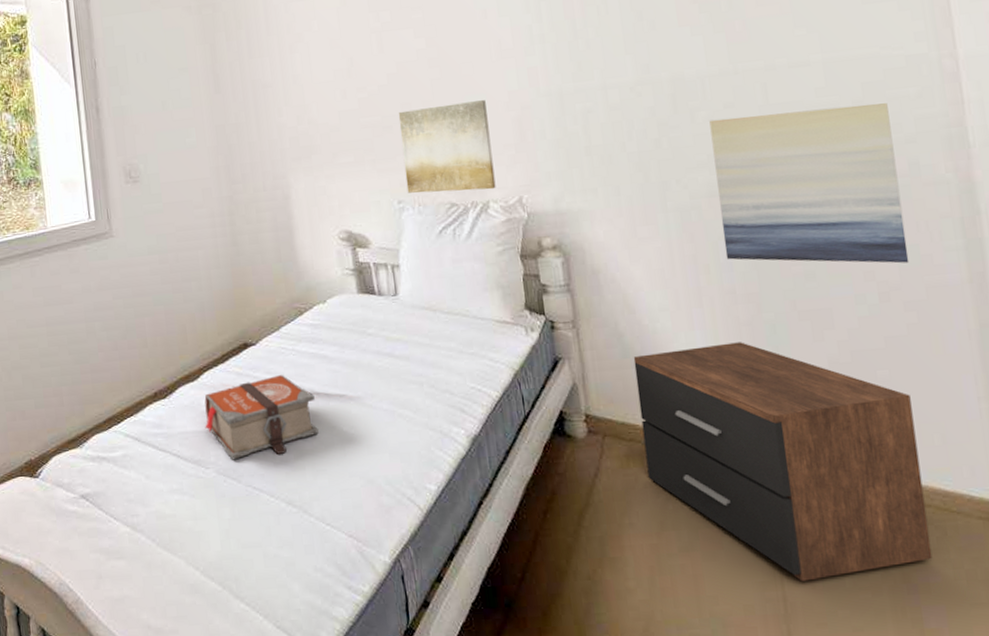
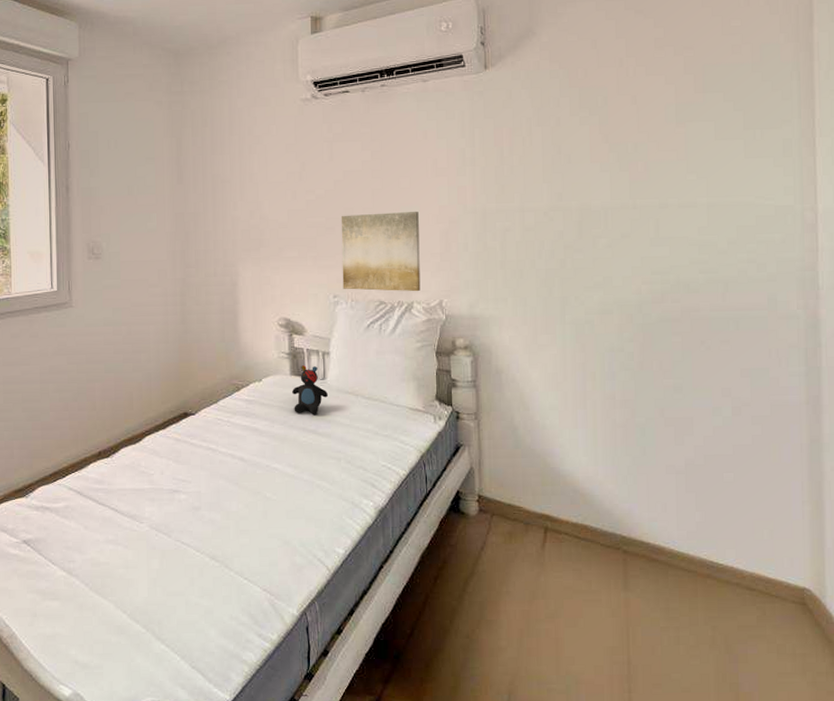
bible: present [204,375,319,460] -> none [142,443,244,517]
teddy bear: none [361,281,403,337] -> present [292,365,329,416]
nightstand: present [633,342,933,582] -> none [524,441,752,648]
wall art: present [709,103,910,264] -> none [608,244,760,384]

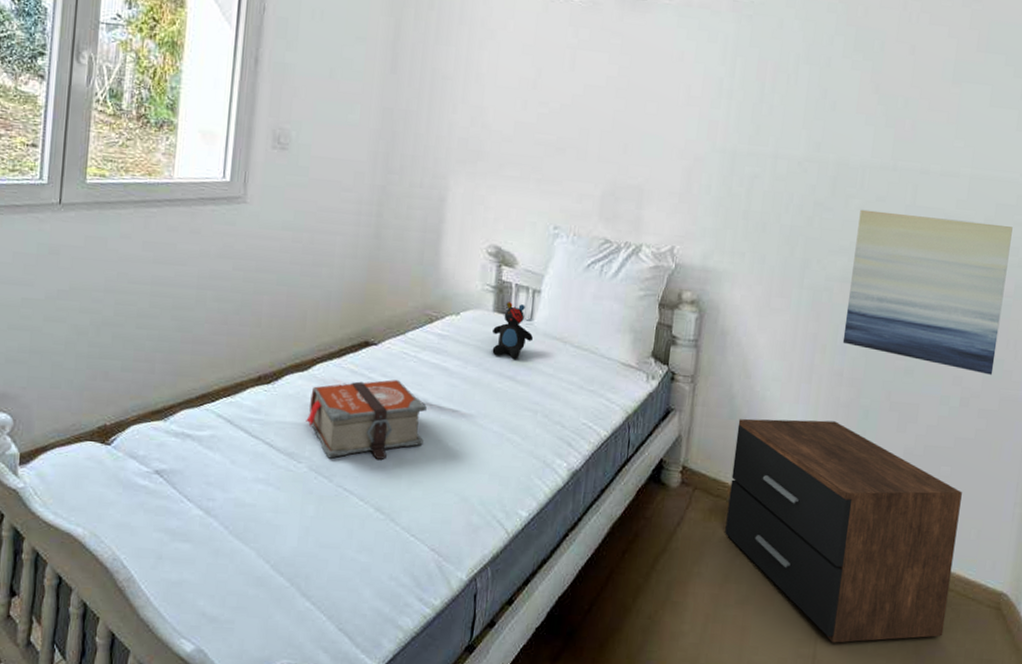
bible: none [142,443,244,517] -> present [306,379,427,460]
wall art: present [341,212,421,292] -> none [565,135,662,234]
nightstand: none [524,441,752,648] -> present [725,418,962,643]
wall art: none [608,244,760,384] -> present [842,209,1013,375]

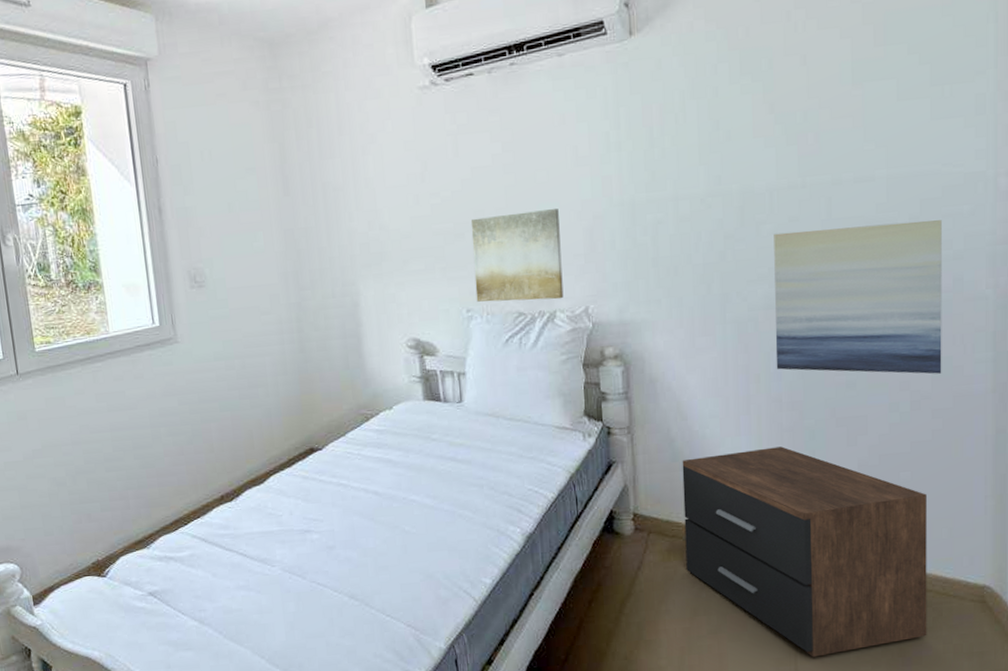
bible: present [306,379,427,460] -> none [271,478,382,559]
teddy bear: present [492,302,534,360] -> none [426,388,467,442]
wall art: none [565,135,662,234] -> present [470,209,564,302]

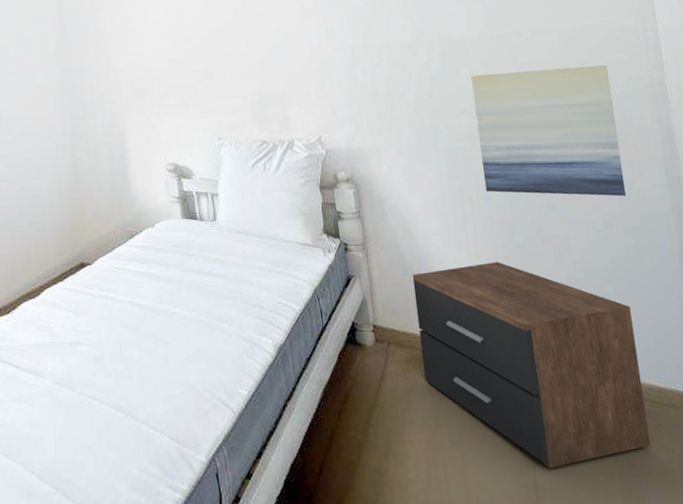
wall art: present [470,209,564,302] -> none [219,53,300,132]

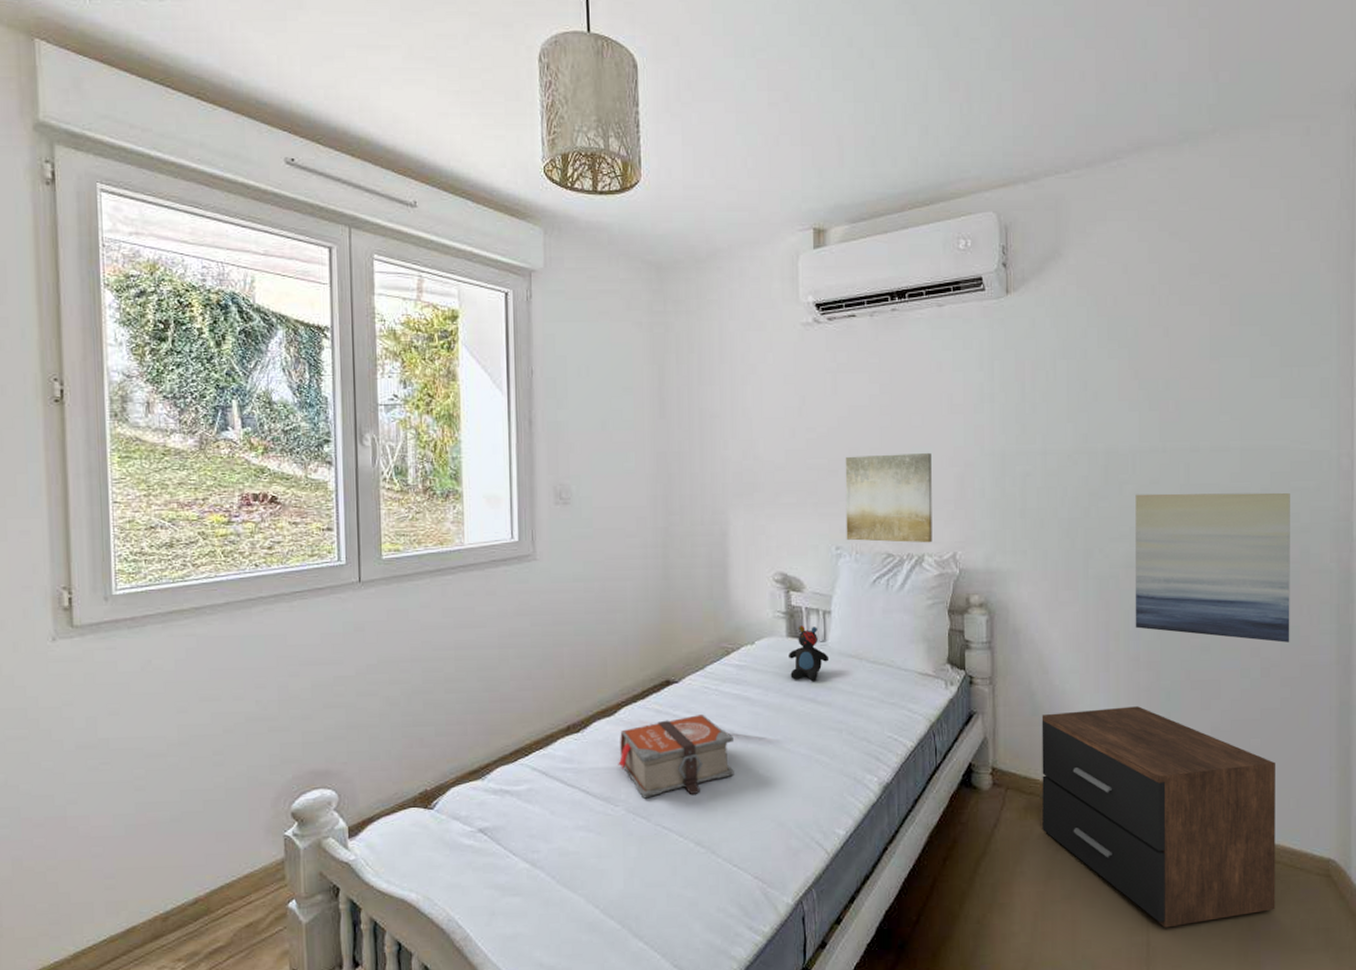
bible: none [44,292,146,371] -> present [618,715,734,799]
teddy bear: none [185,208,220,257] -> present [789,626,830,682]
wall art: none [219,53,300,132] -> present [845,453,932,543]

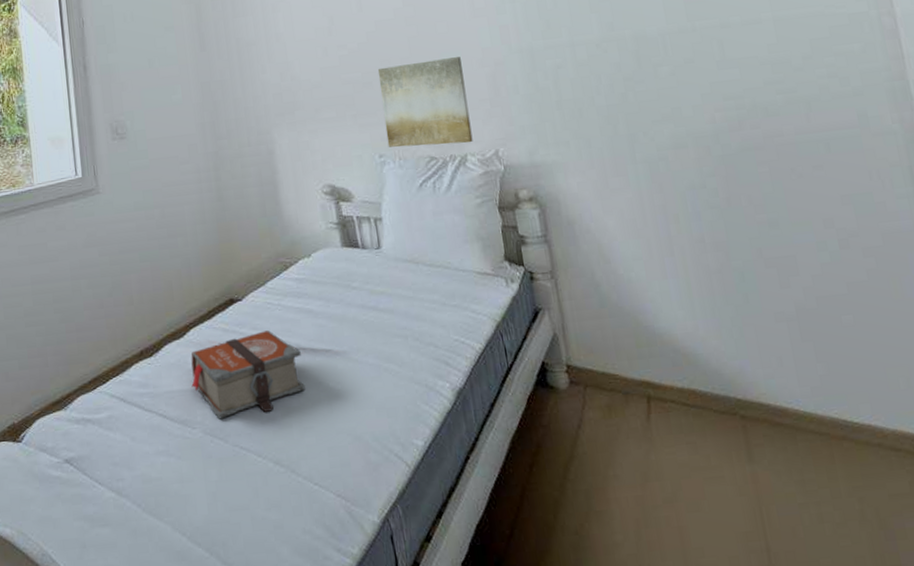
teddy bear: present [789,626,830,682] -> none [345,234,386,290]
nightstand: present [1041,706,1275,928] -> none [610,289,907,531]
wall art: present [1135,492,1290,643] -> none [671,58,865,211]

